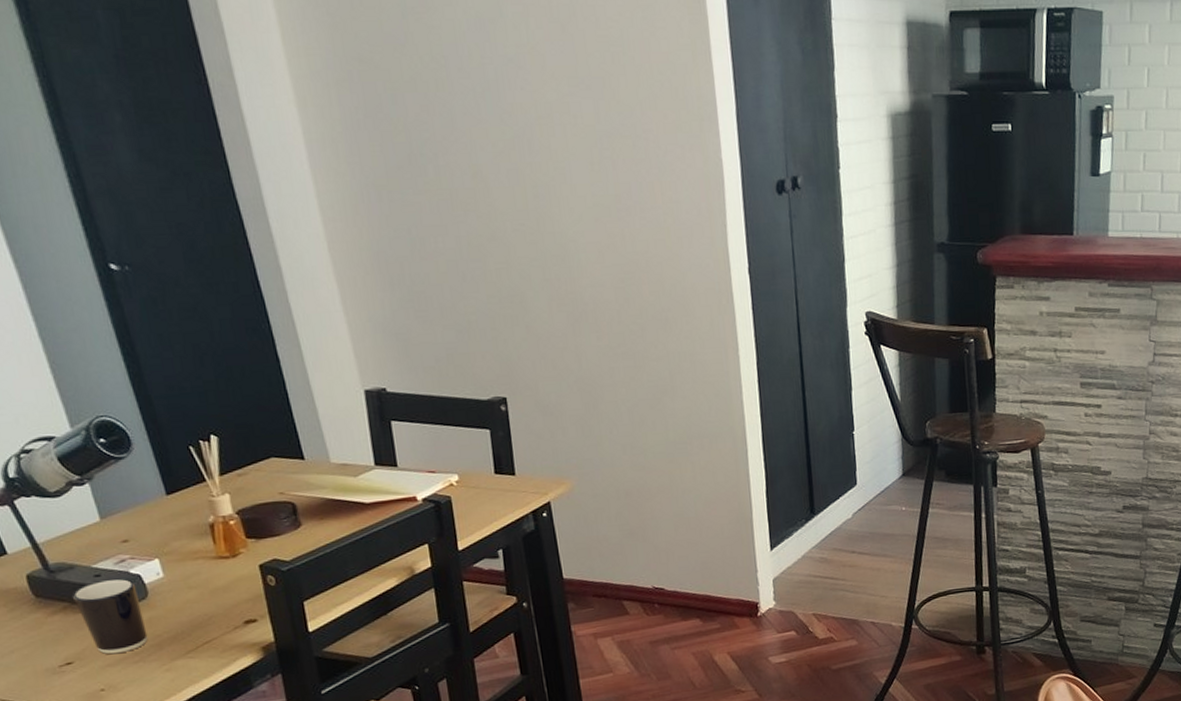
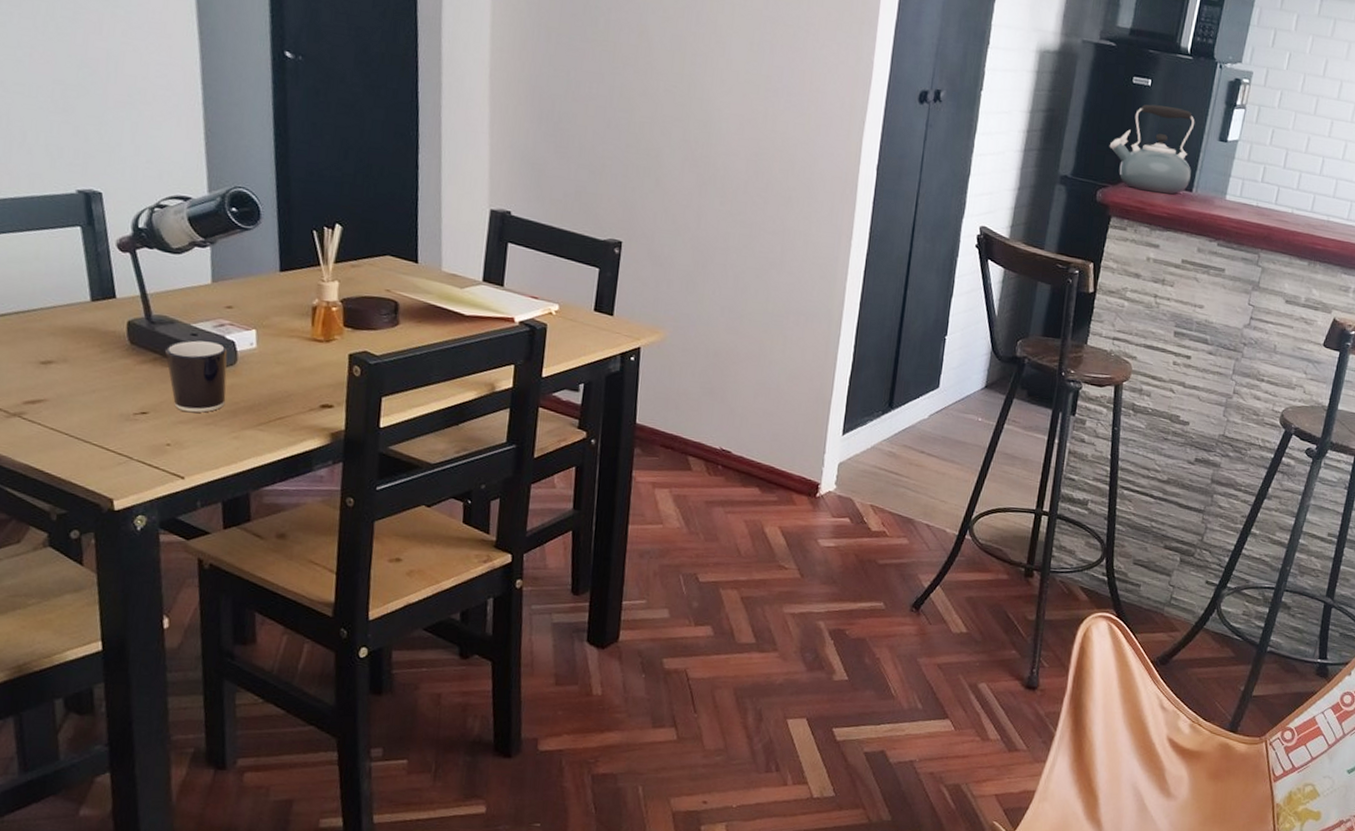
kettle: none [980,149,1069,245] -> present [1109,104,1195,196]

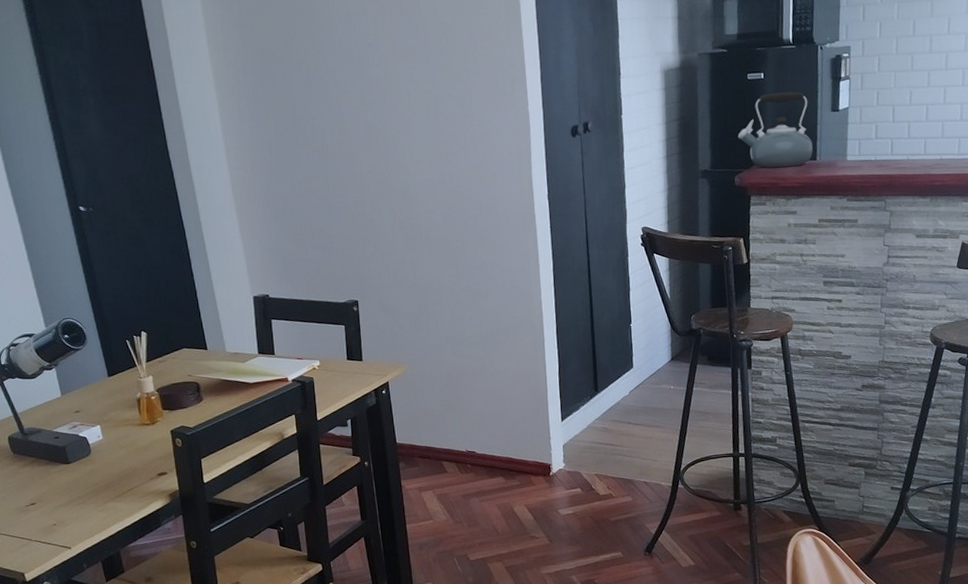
mug: present [165,340,228,413] -> none [39,440,89,498]

